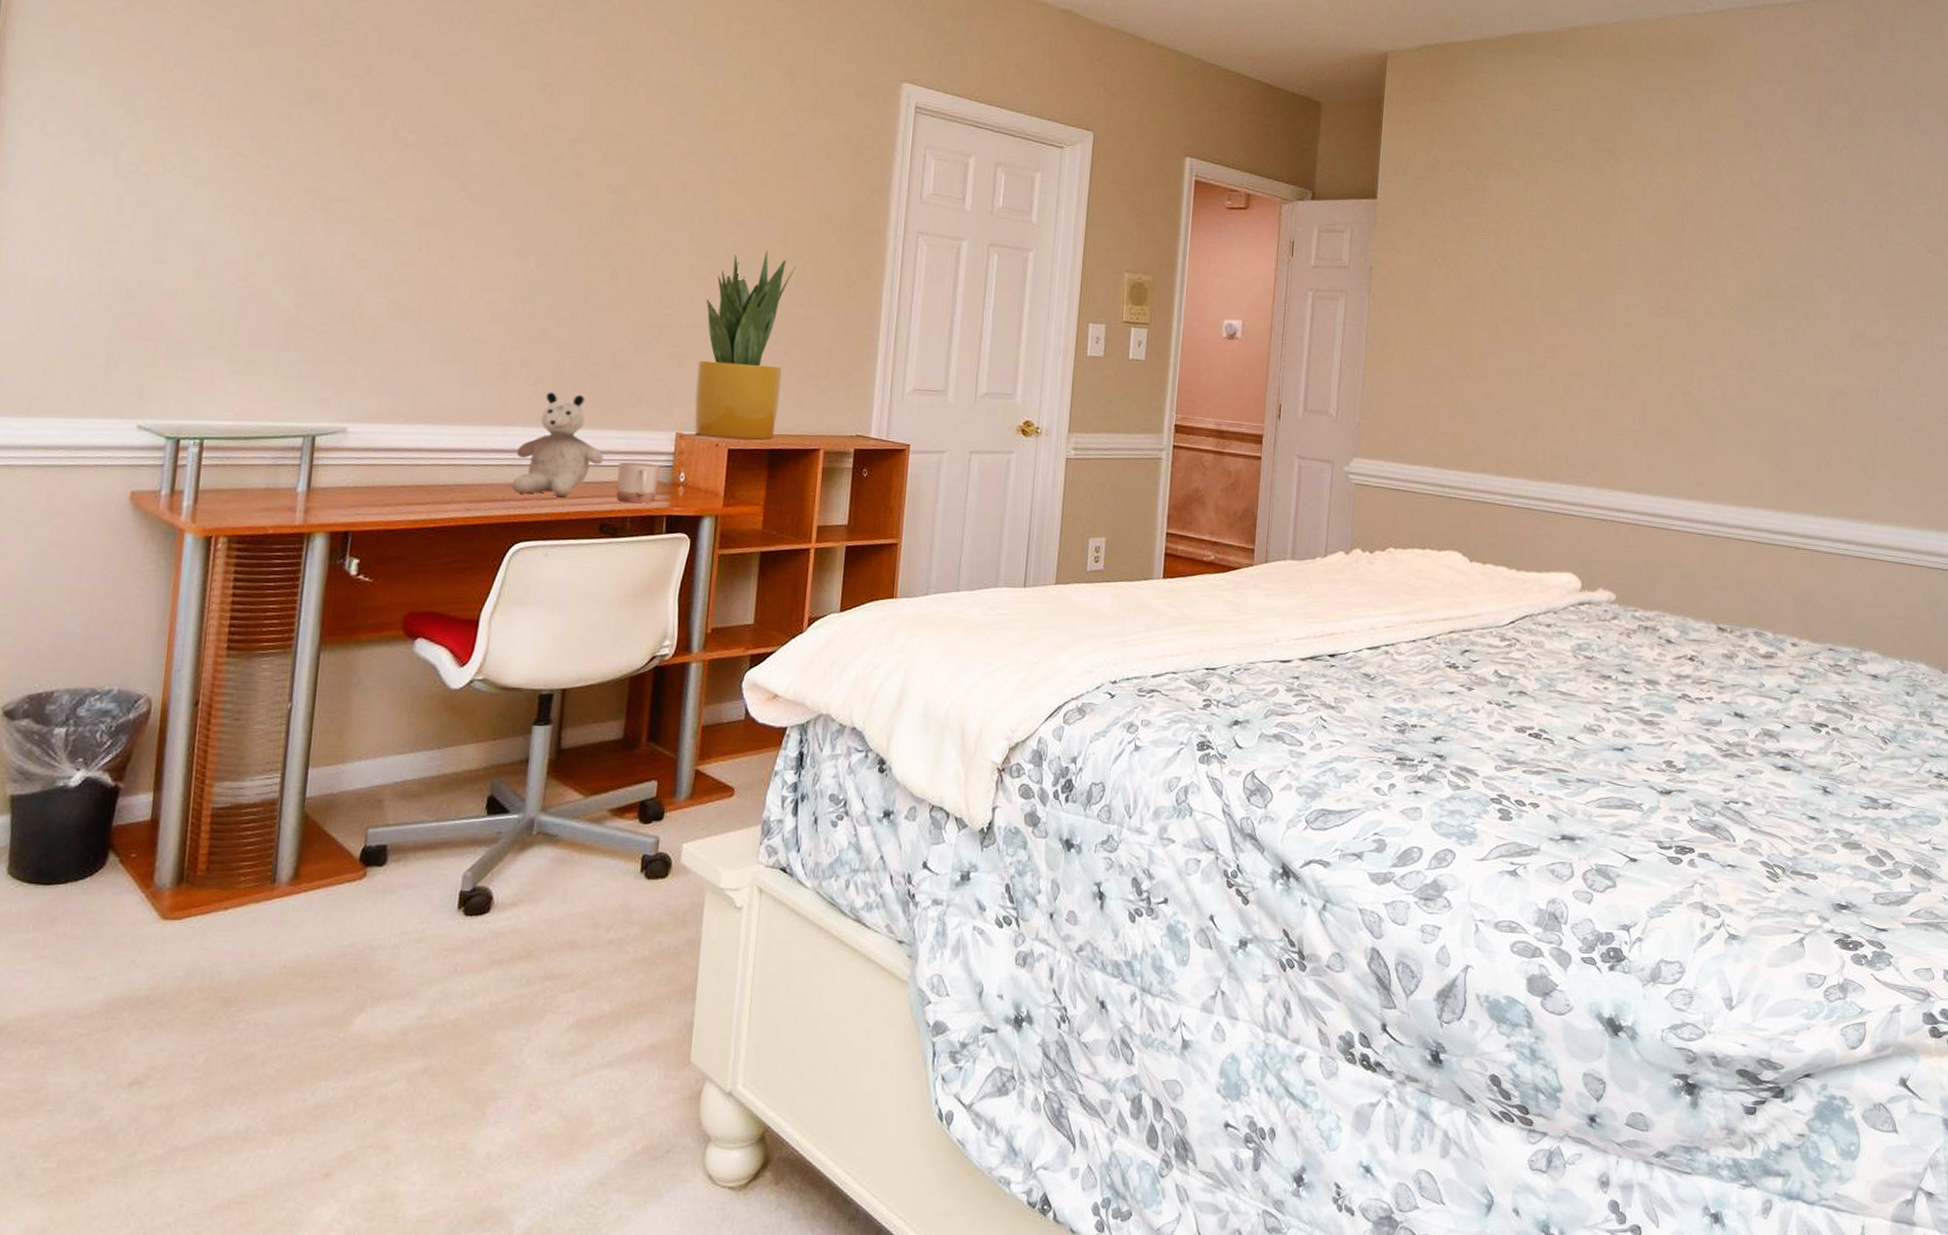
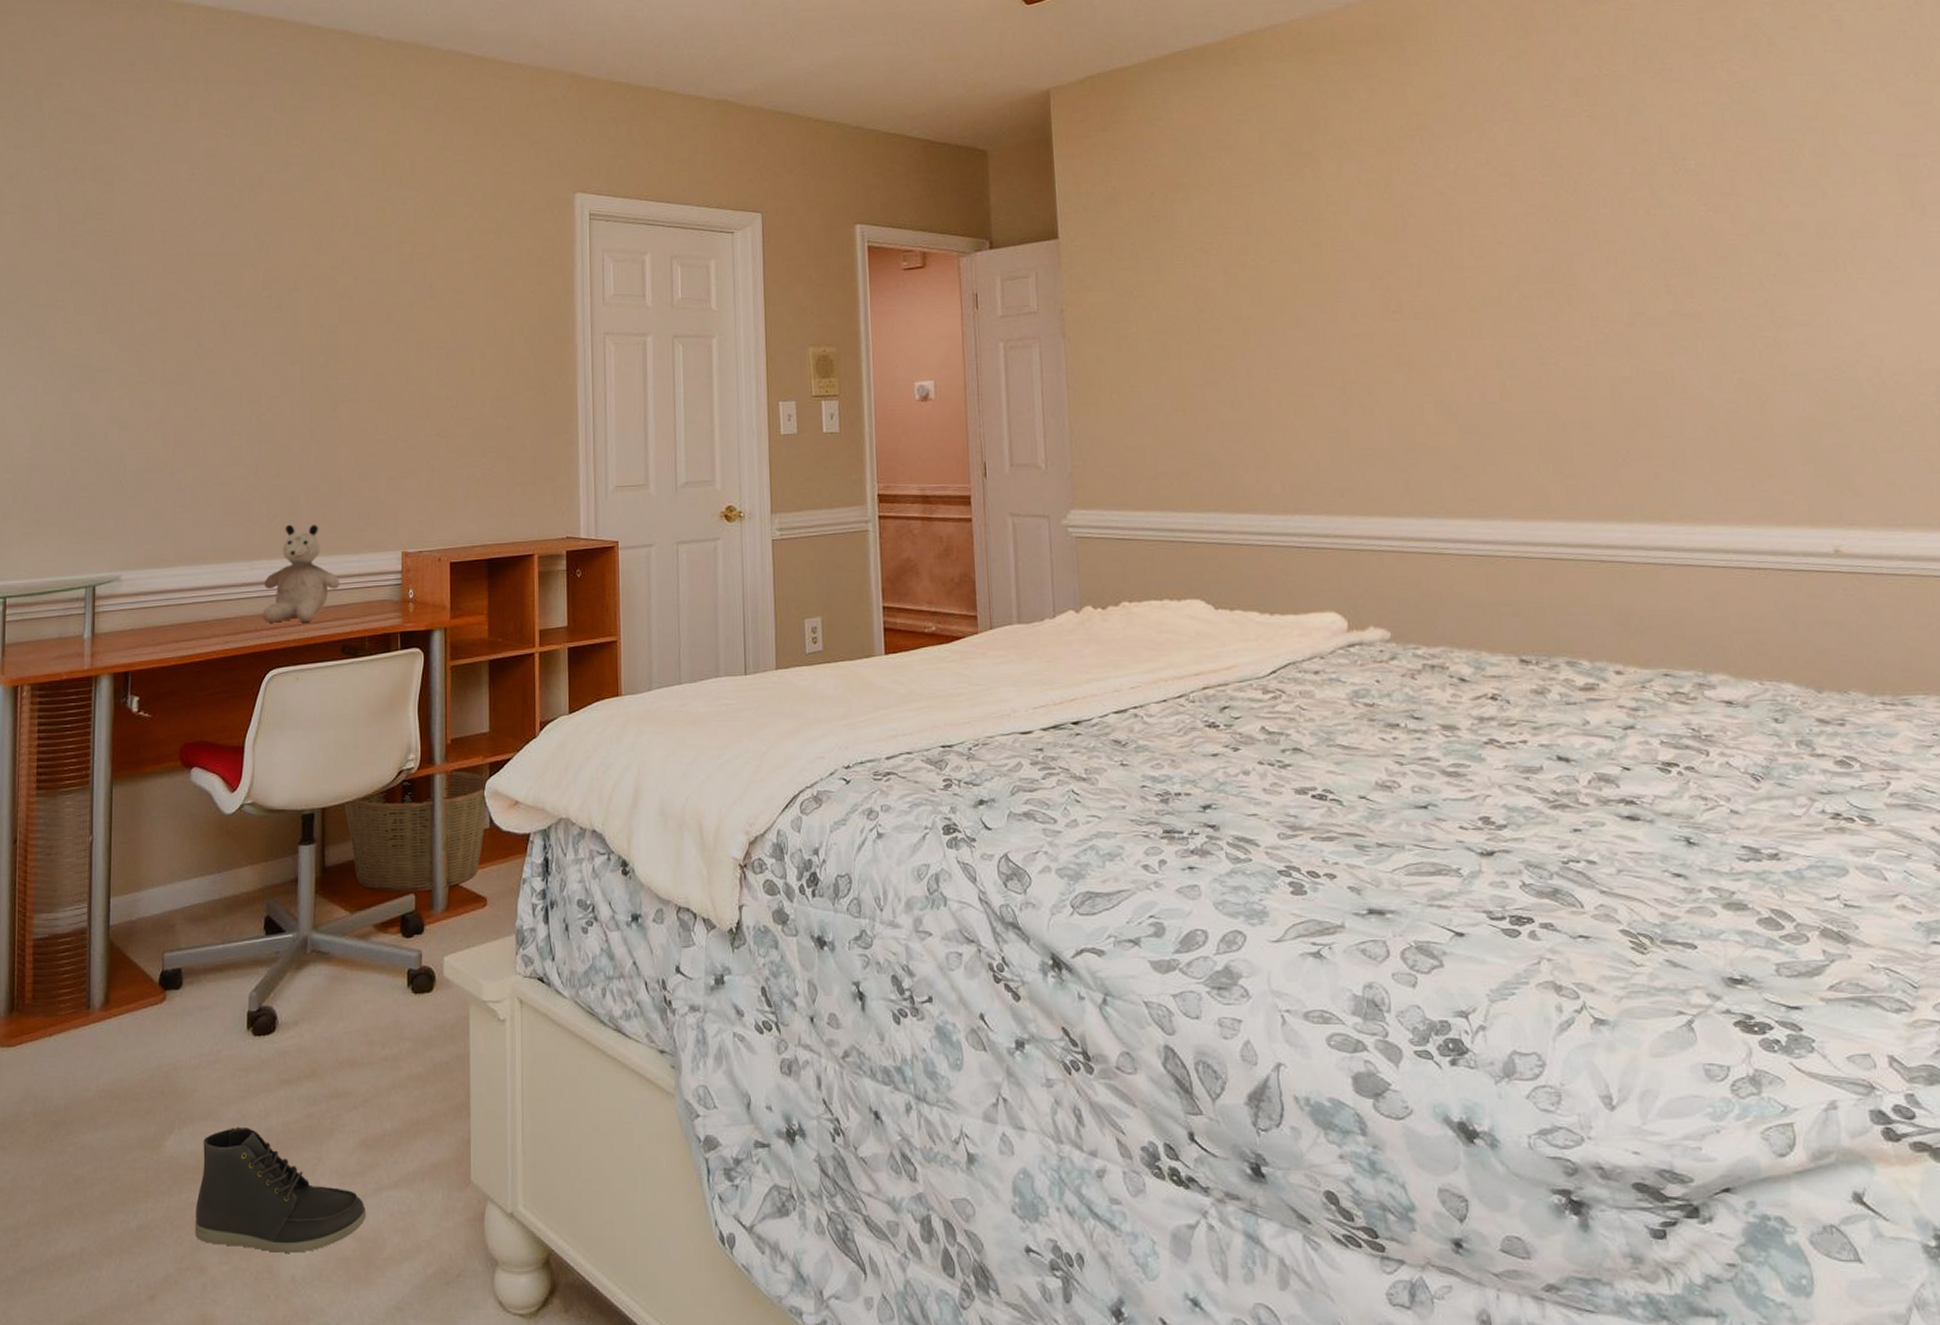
sneaker: none [380,1005,575,1130] -> present [194,1126,366,1253]
basket: none [587,660,748,779] -> present [344,771,488,893]
mug: present [616,462,660,504] -> none [353,584,391,623]
planter: present [694,250,796,440] -> none [416,368,495,553]

